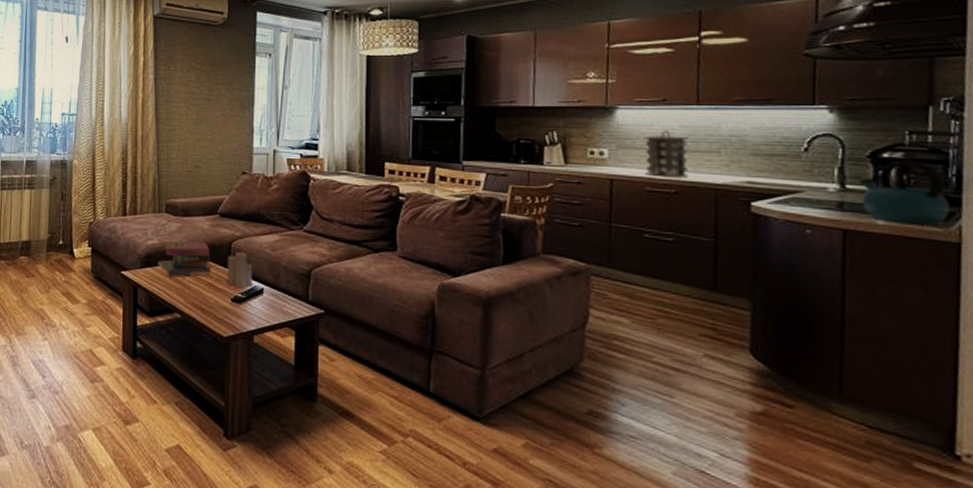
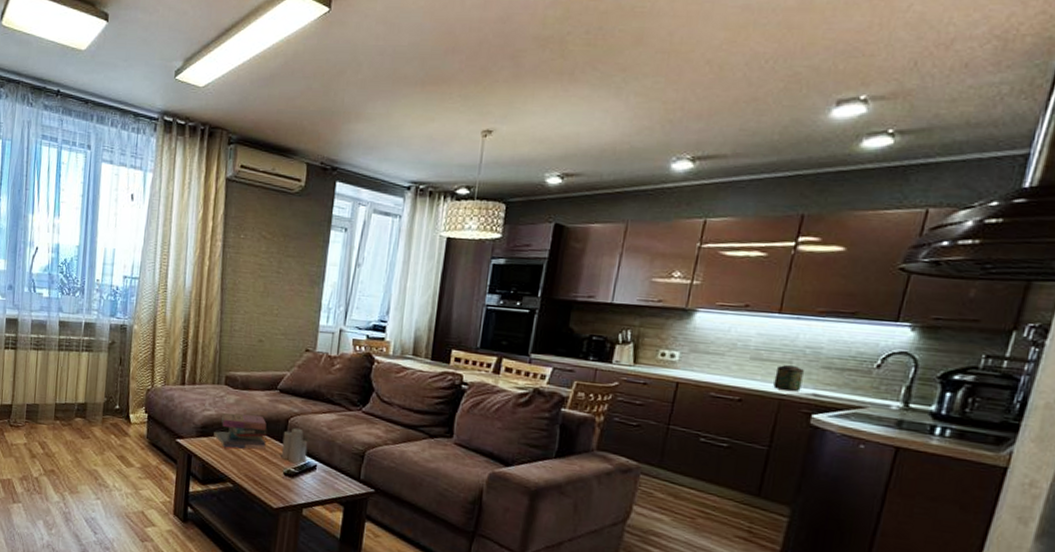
spice rack: present [643,130,689,178] -> none [712,337,763,386]
canister: none [706,155,735,180] -> present [773,365,804,391]
kettle: present [858,160,950,225] -> none [921,383,1008,449]

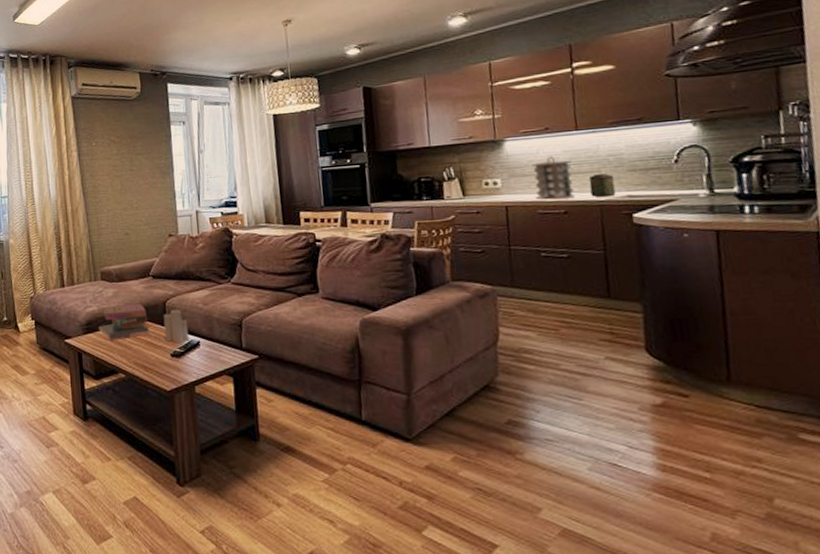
spice rack: none [712,337,763,386] -> present [531,156,576,200]

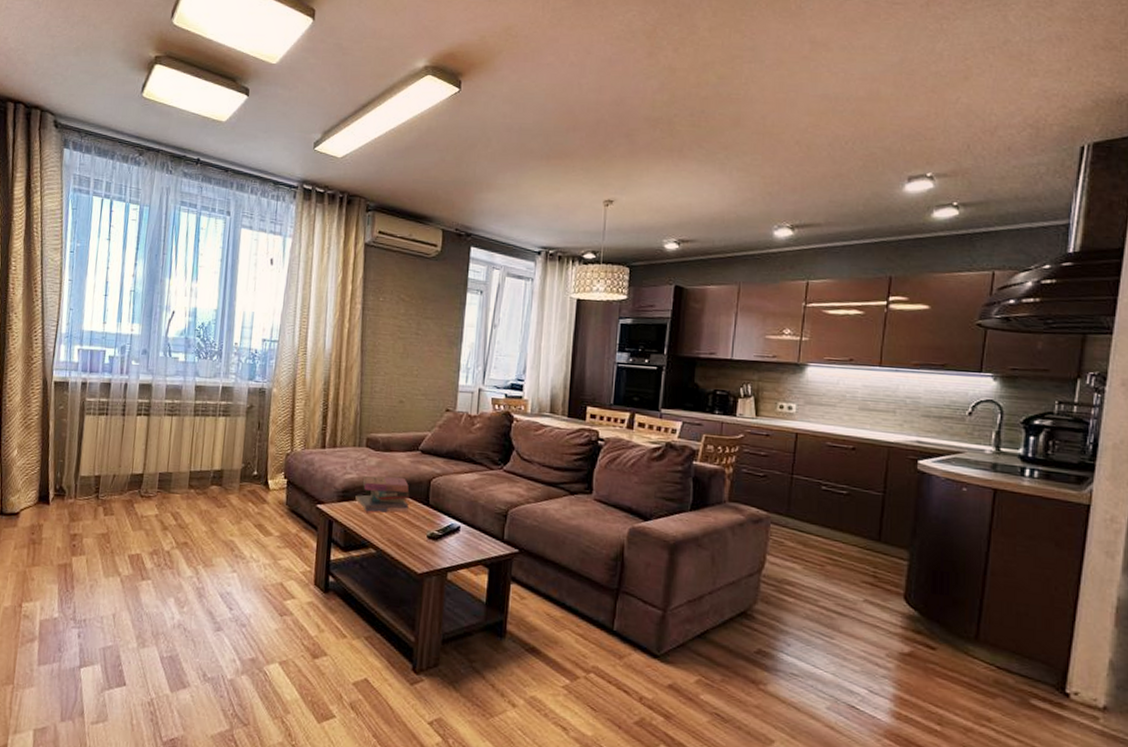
candle: present [163,308,189,344] -> none [424,487,451,527]
spice rack: present [531,156,576,200] -> none [827,389,869,435]
canister: present [589,174,616,197] -> none [882,414,906,439]

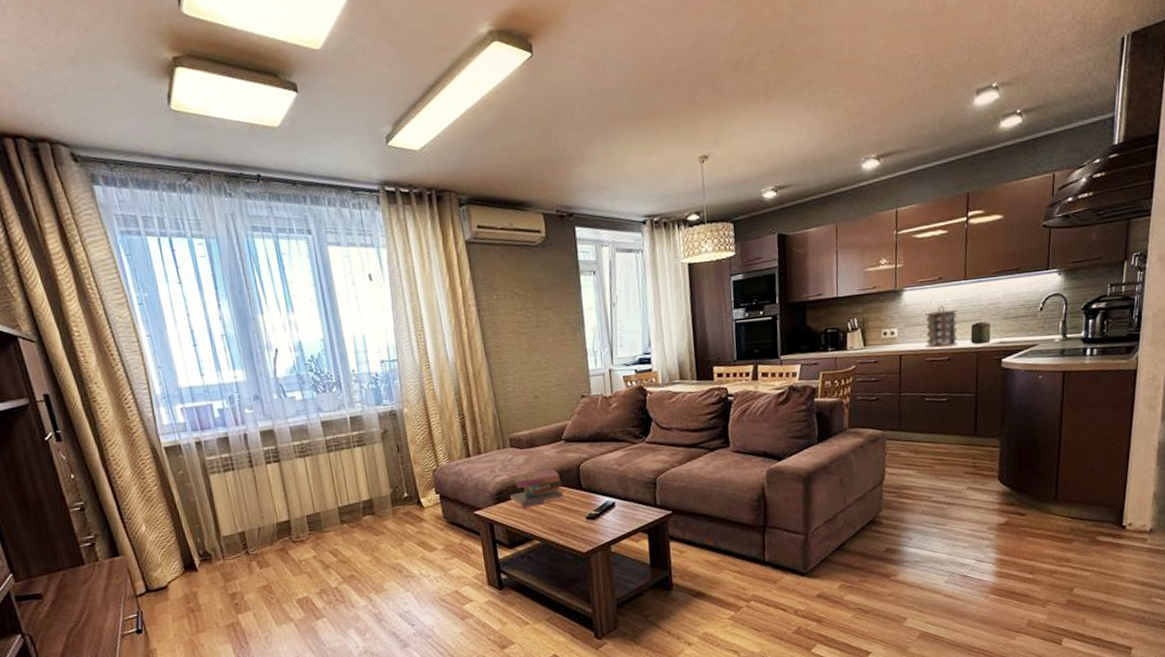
spice rack: none [827,389,869,435] -> present [924,305,958,348]
canister: none [882,414,906,439] -> present [970,322,991,344]

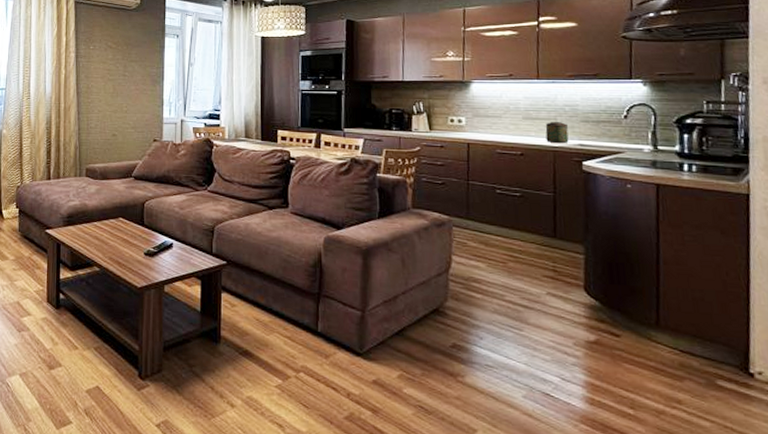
books: present [510,468,564,508] -> none [79,201,127,235]
spice rack: present [924,305,958,348] -> none [494,101,532,142]

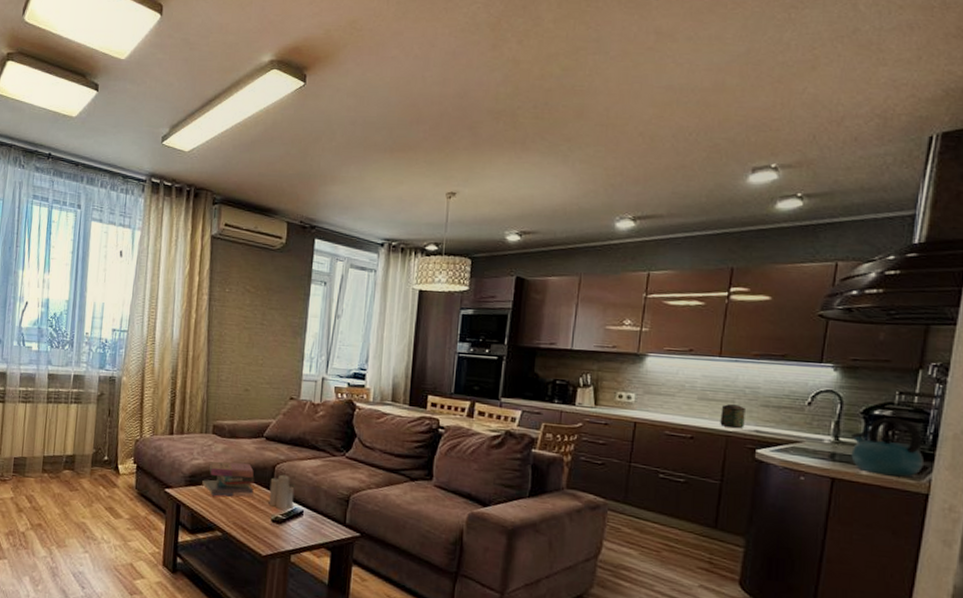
books: none [79,201,127,235] -> present [202,461,256,498]
candle: none [140,209,163,244] -> present [268,473,295,511]
kettle: none [667,125,740,179] -> present [850,417,923,477]

